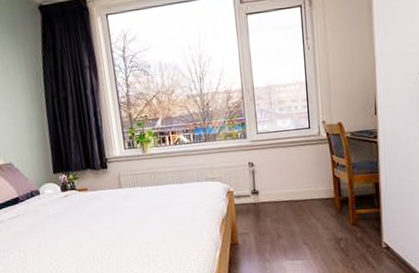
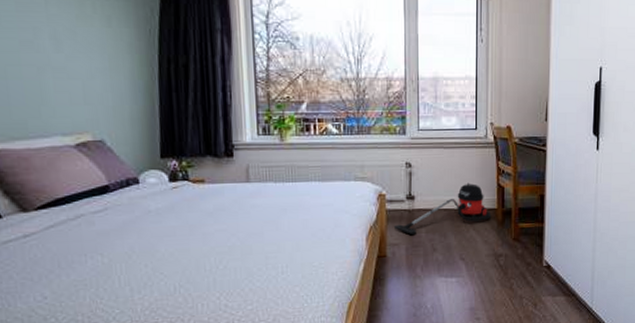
vacuum cleaner: none [242,176,330,225] -> present [393,182,492,236]

